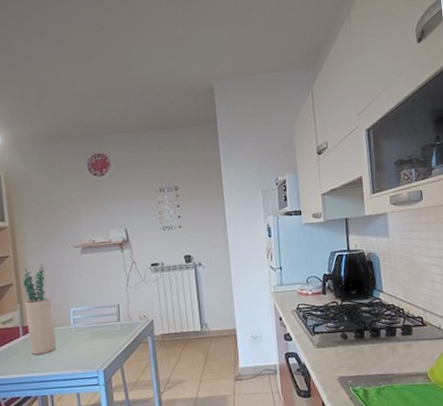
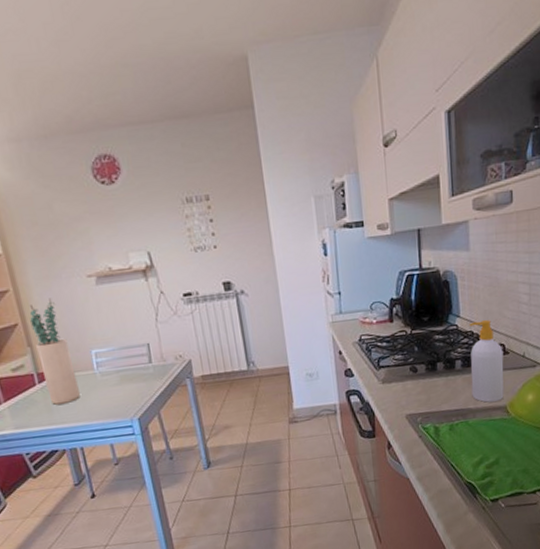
soap bottle: none [391,295,424,369] -> present [469,319,504,403]

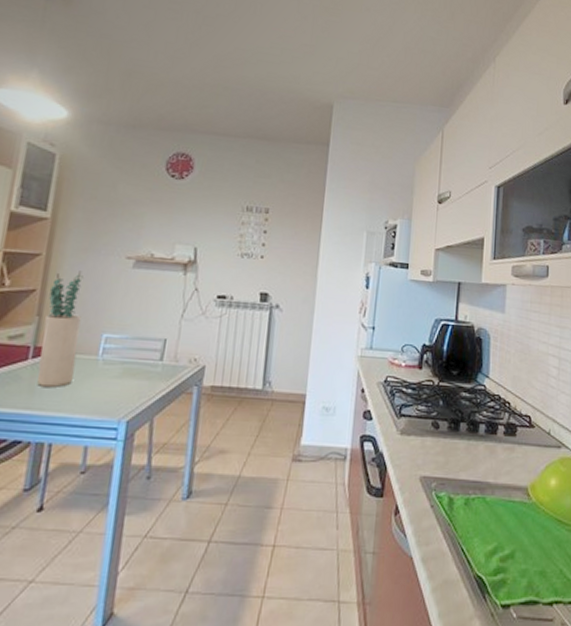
soap bottle: present [469,319,504,403] -> none [492,385,529,481]

